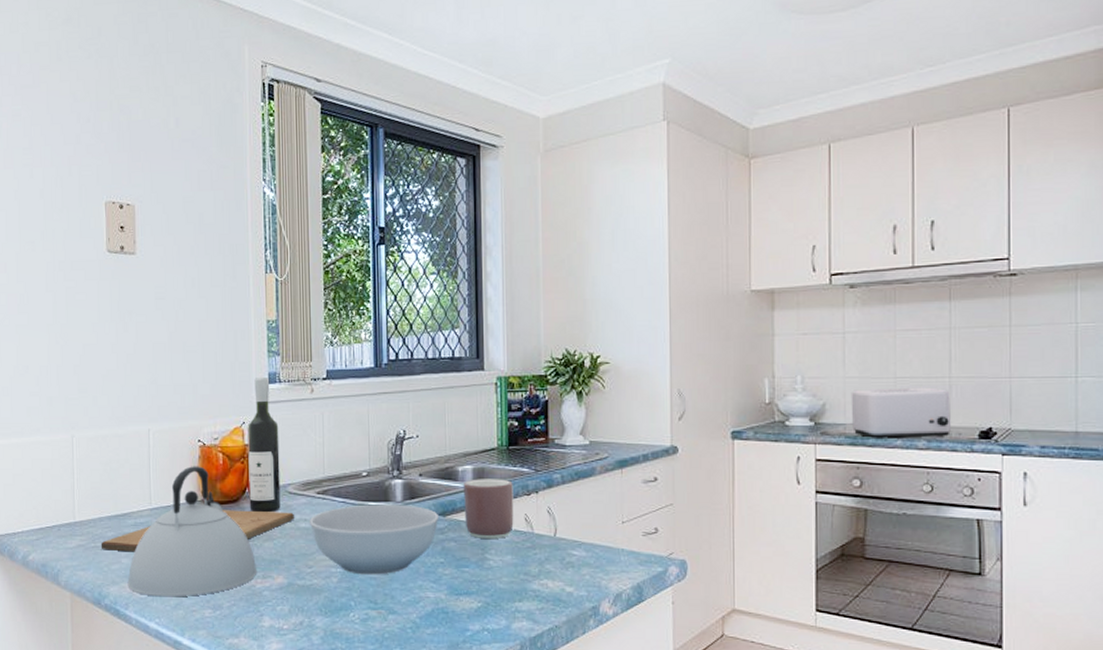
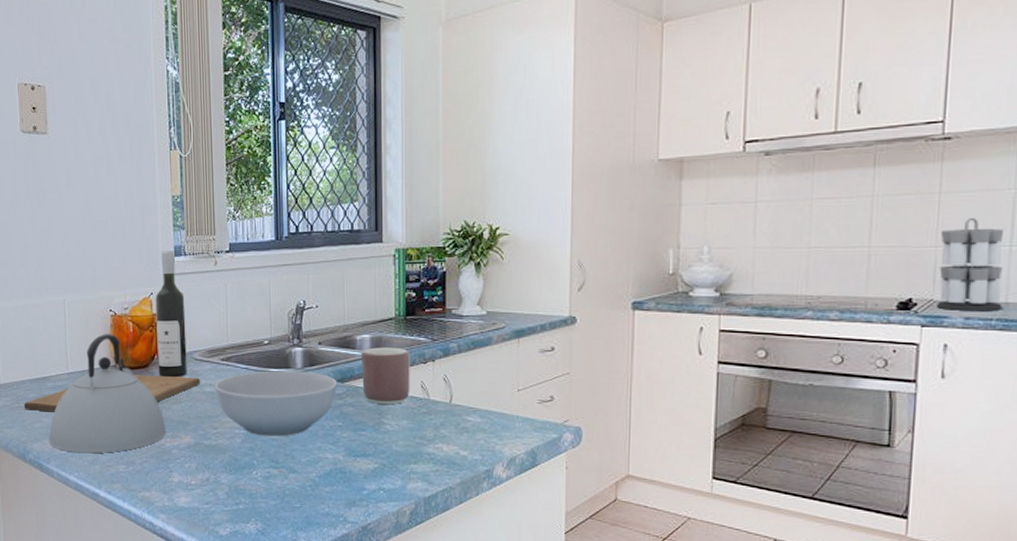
toaster: present [850,387,951,440] -> none [759,257,868,311]
spice rack: none [1013,349,1074,441] -> present [937,217,1005,312]

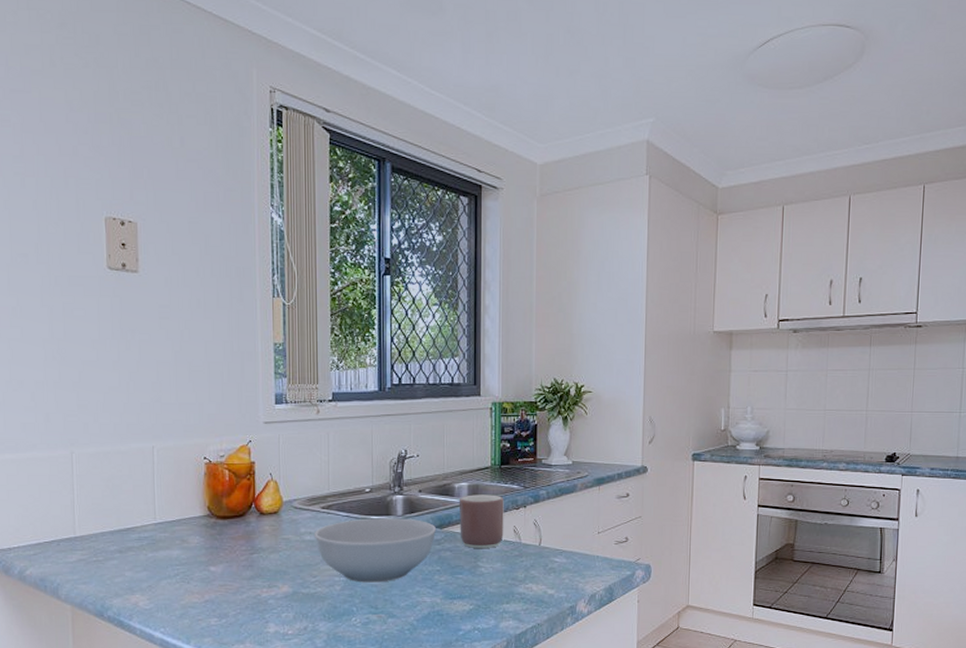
cutting board: present [24,375,200,412] -> none [103,524,299,565]
kettle: present [49,334,167,454] -> none [131,482,263,608]
bottle: present [155,251,187,378] -> none [254,398,286,527]
spice rack: present [937,217,1005,312] -> none [912,389,956,464]

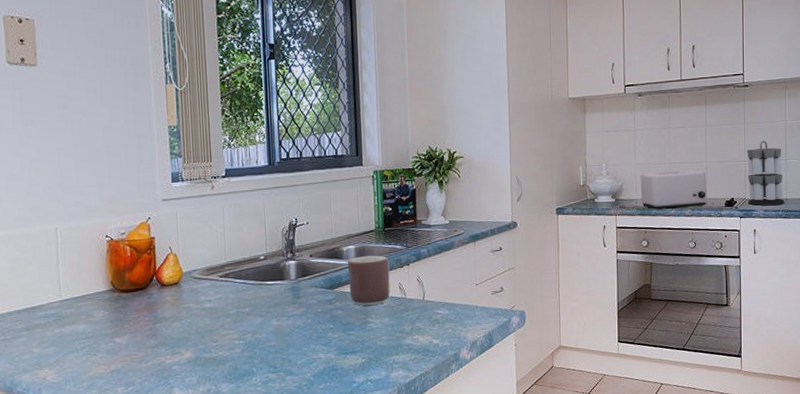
bowl: present [313,518,437,583] -> none [213,282,328,344]
toaster: none [789,418,866,462] -> present [640,170,707,210]
spice rack: none [912,389,956,464] -> present [746,140,785,206]

